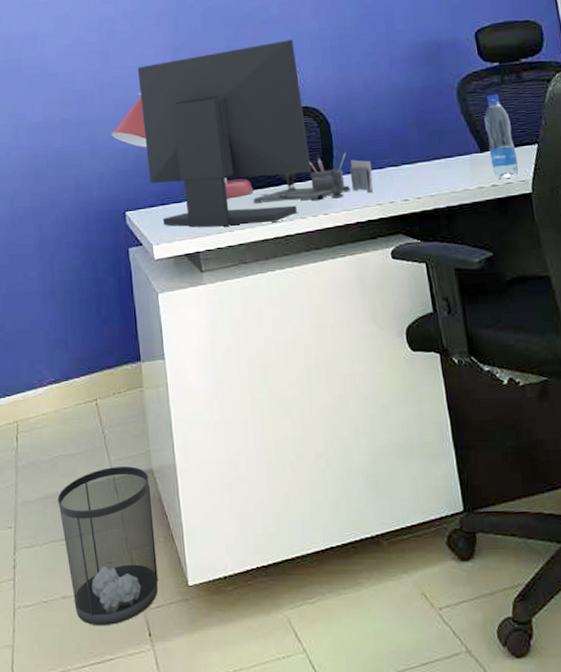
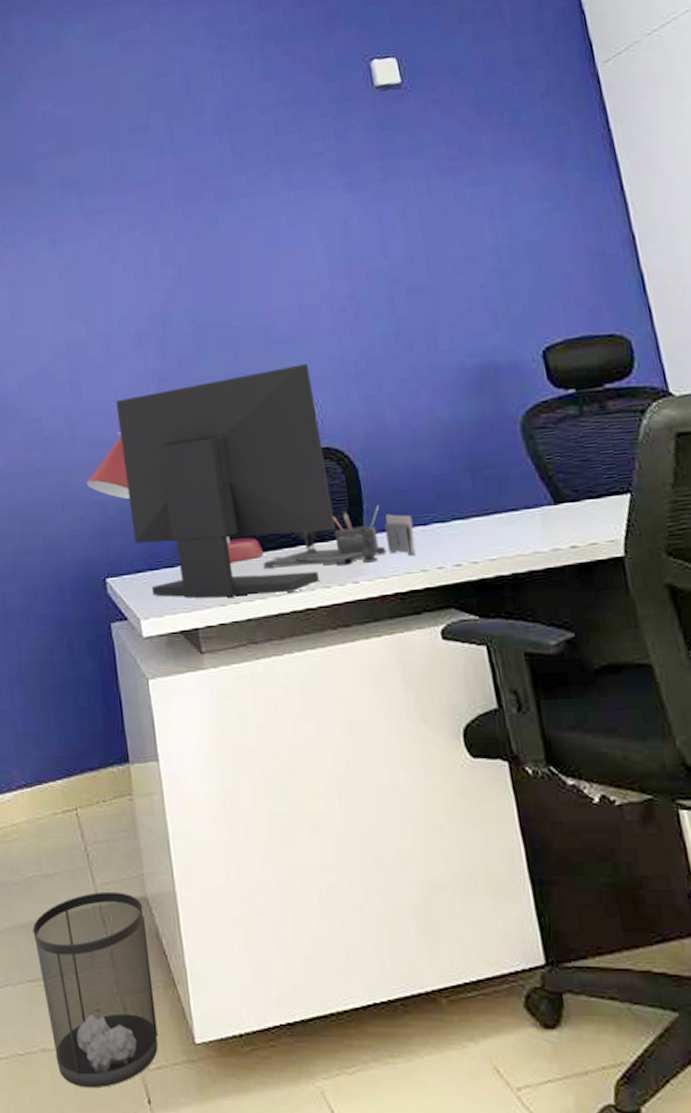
bottle: present [484,94,519,179] -> none [557,430,606,539]

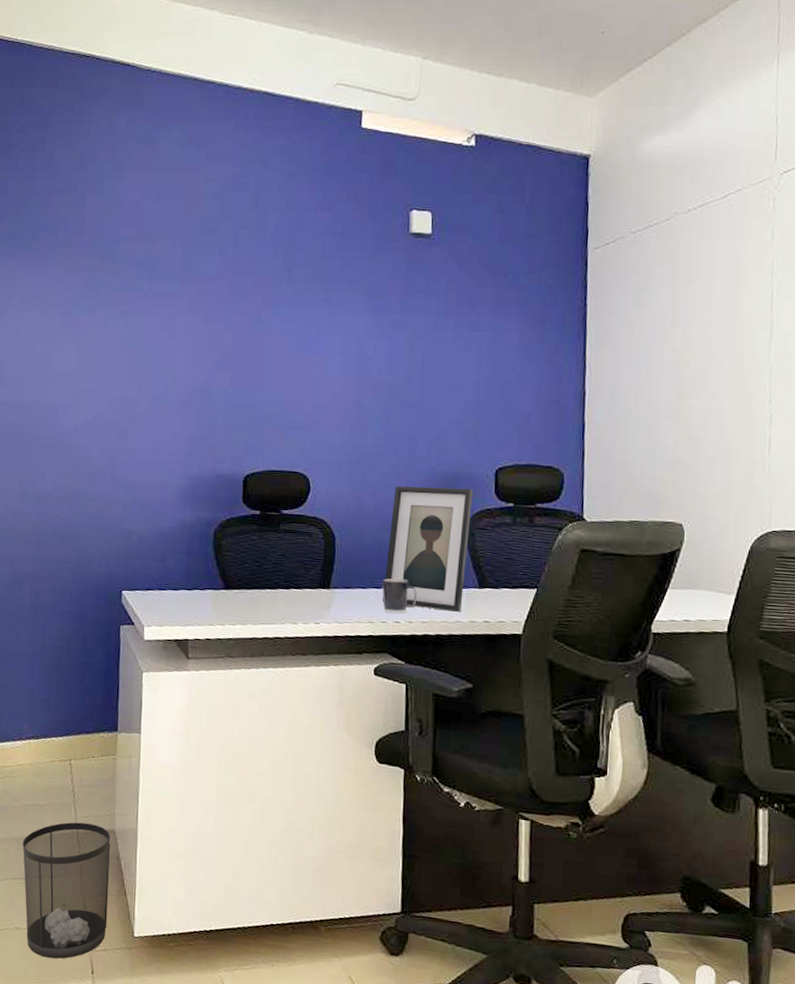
desk lamp: present [86,432,264,563] -> none [118,478,251,594]
computer monitor: present [115,363,337,598] -> none [150,448,313,624]
desk organizer: present [263,504,416,569] -> none [248,567,370,610]
picture frame: none [420,379,538,542] -> present [382,486,474,612]
mug: none [428,508,478,555] -> present [382,578,417,614]

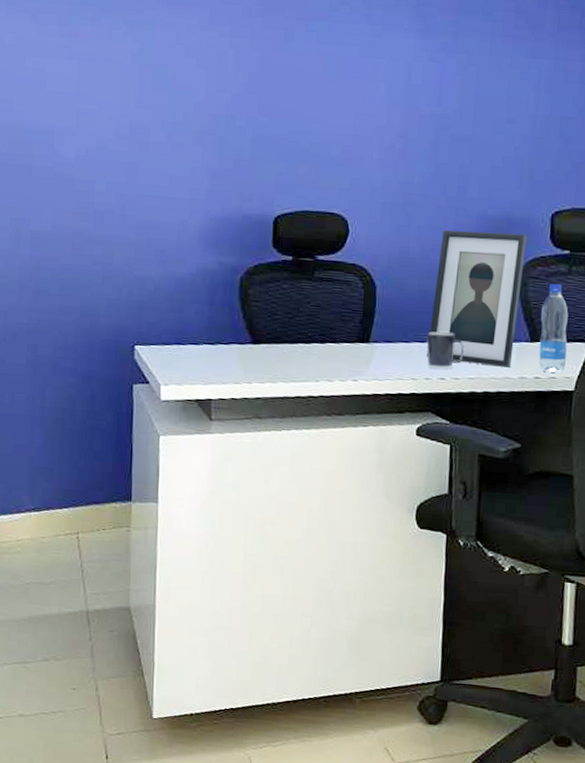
waste bin: present [22,822,111,959] -> none [24,600,125,746]
bottle: none [487,534,514,618] -> present [539,283,569,374]

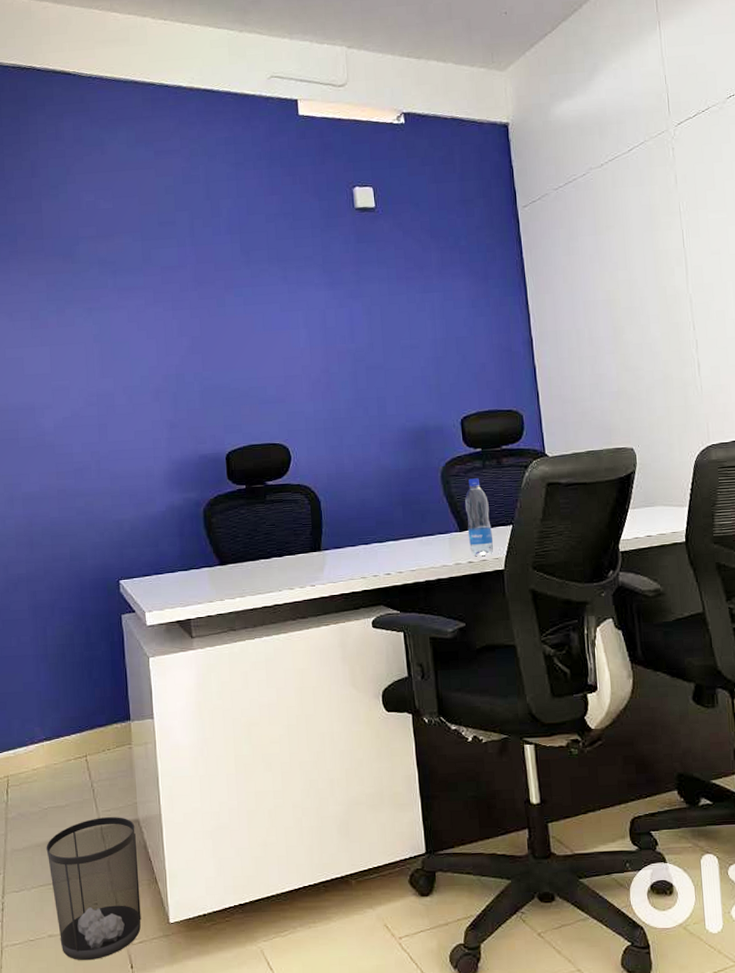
waste bin: none [24,600,125,746] -> present [46,817,141,961]
mug: present [426,331,465,370] -> none [369,533,404,567]
picture frame: present [427,230,528,368] -> none [370,439,446,557]

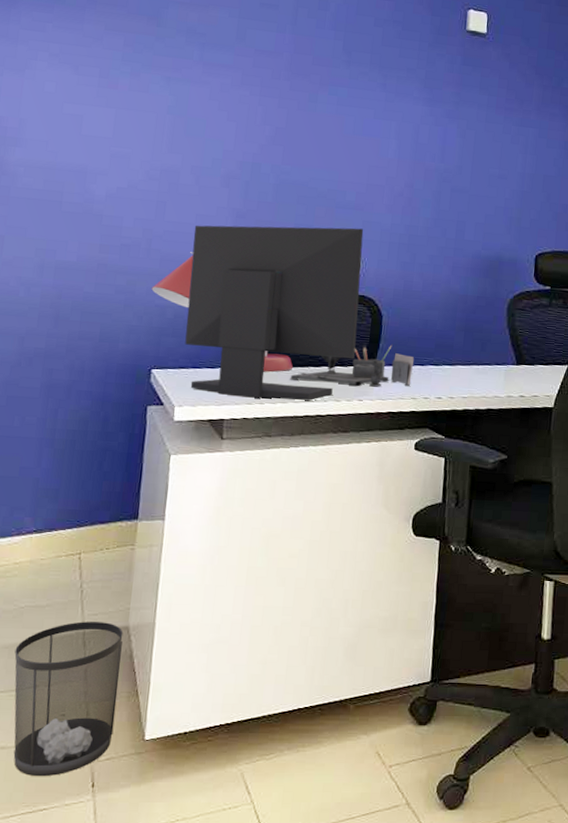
desk lamp: none [107,467,246,570] -> present [151,252,294,372]
computer monitor: none [135,420,301,596] -> present [185,225,364,402]
desk organizer: none [244,528,359,574] -> present [290,345,415,387]
bottle: present [464,478,494,557] -> none [523,314,549,392]

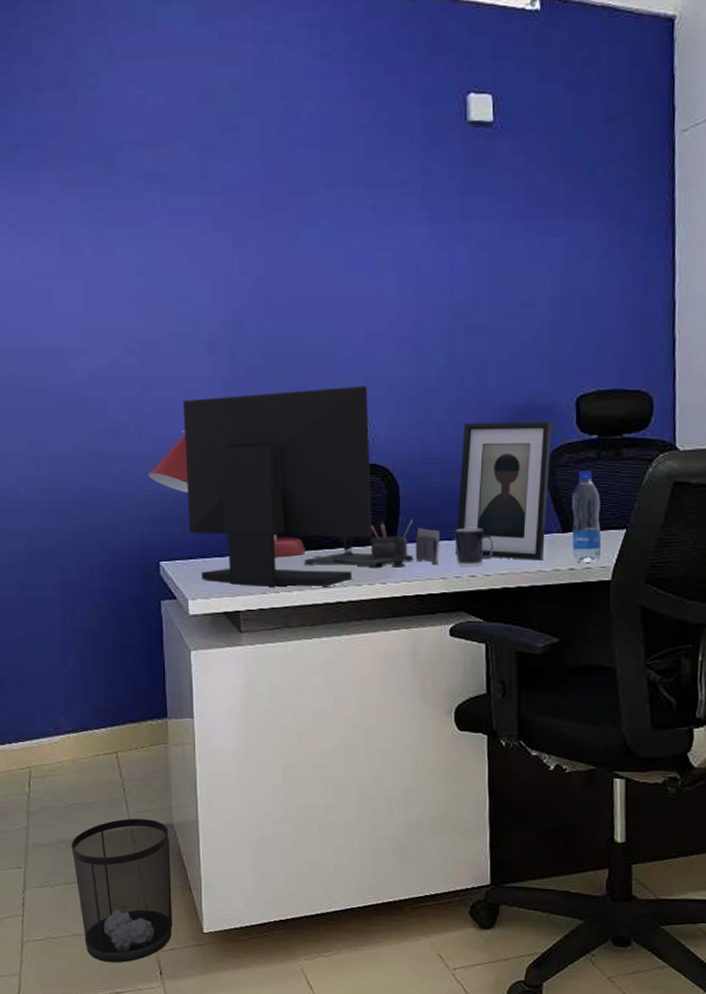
picture frame: none [426,267,515,387] -> present [455,420,553,560]
mug: none [426,356,459,390] -> present [454,528,494,567]
bottle: none [523,314,549,392] -> present [571,471,602,564]

